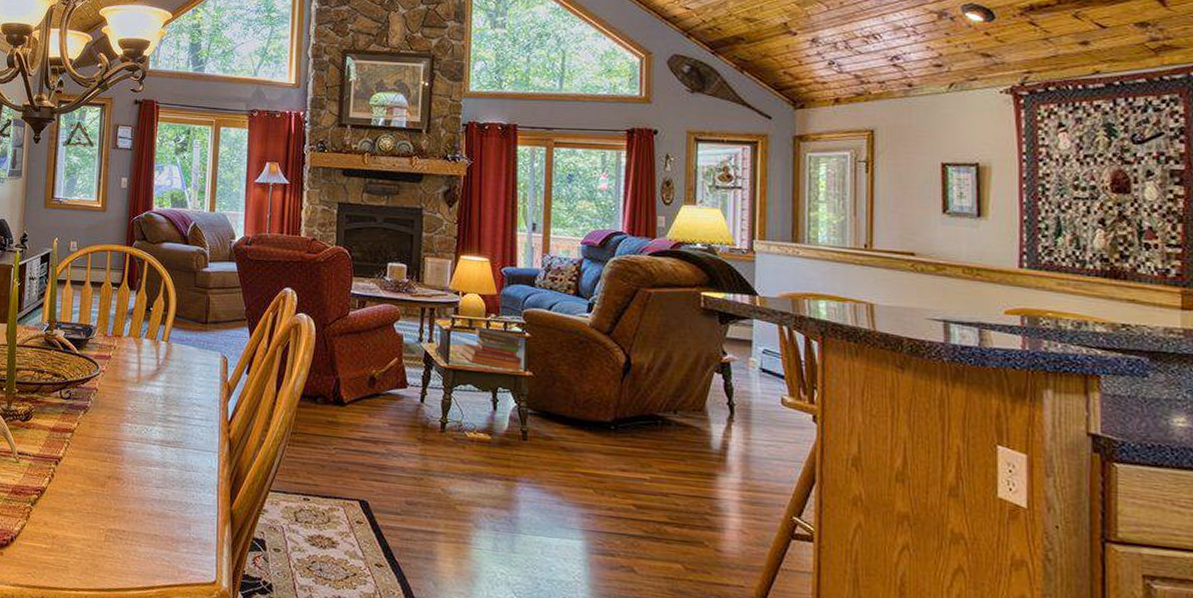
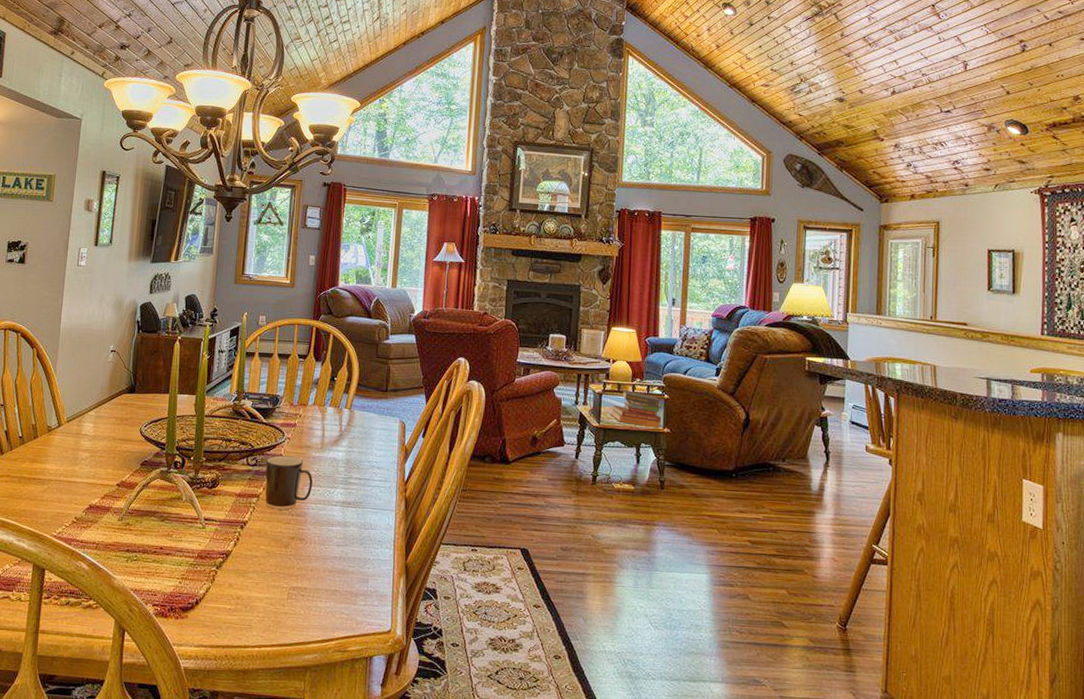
mug: none [79,389,129,447] -> present [265,455,313,510]

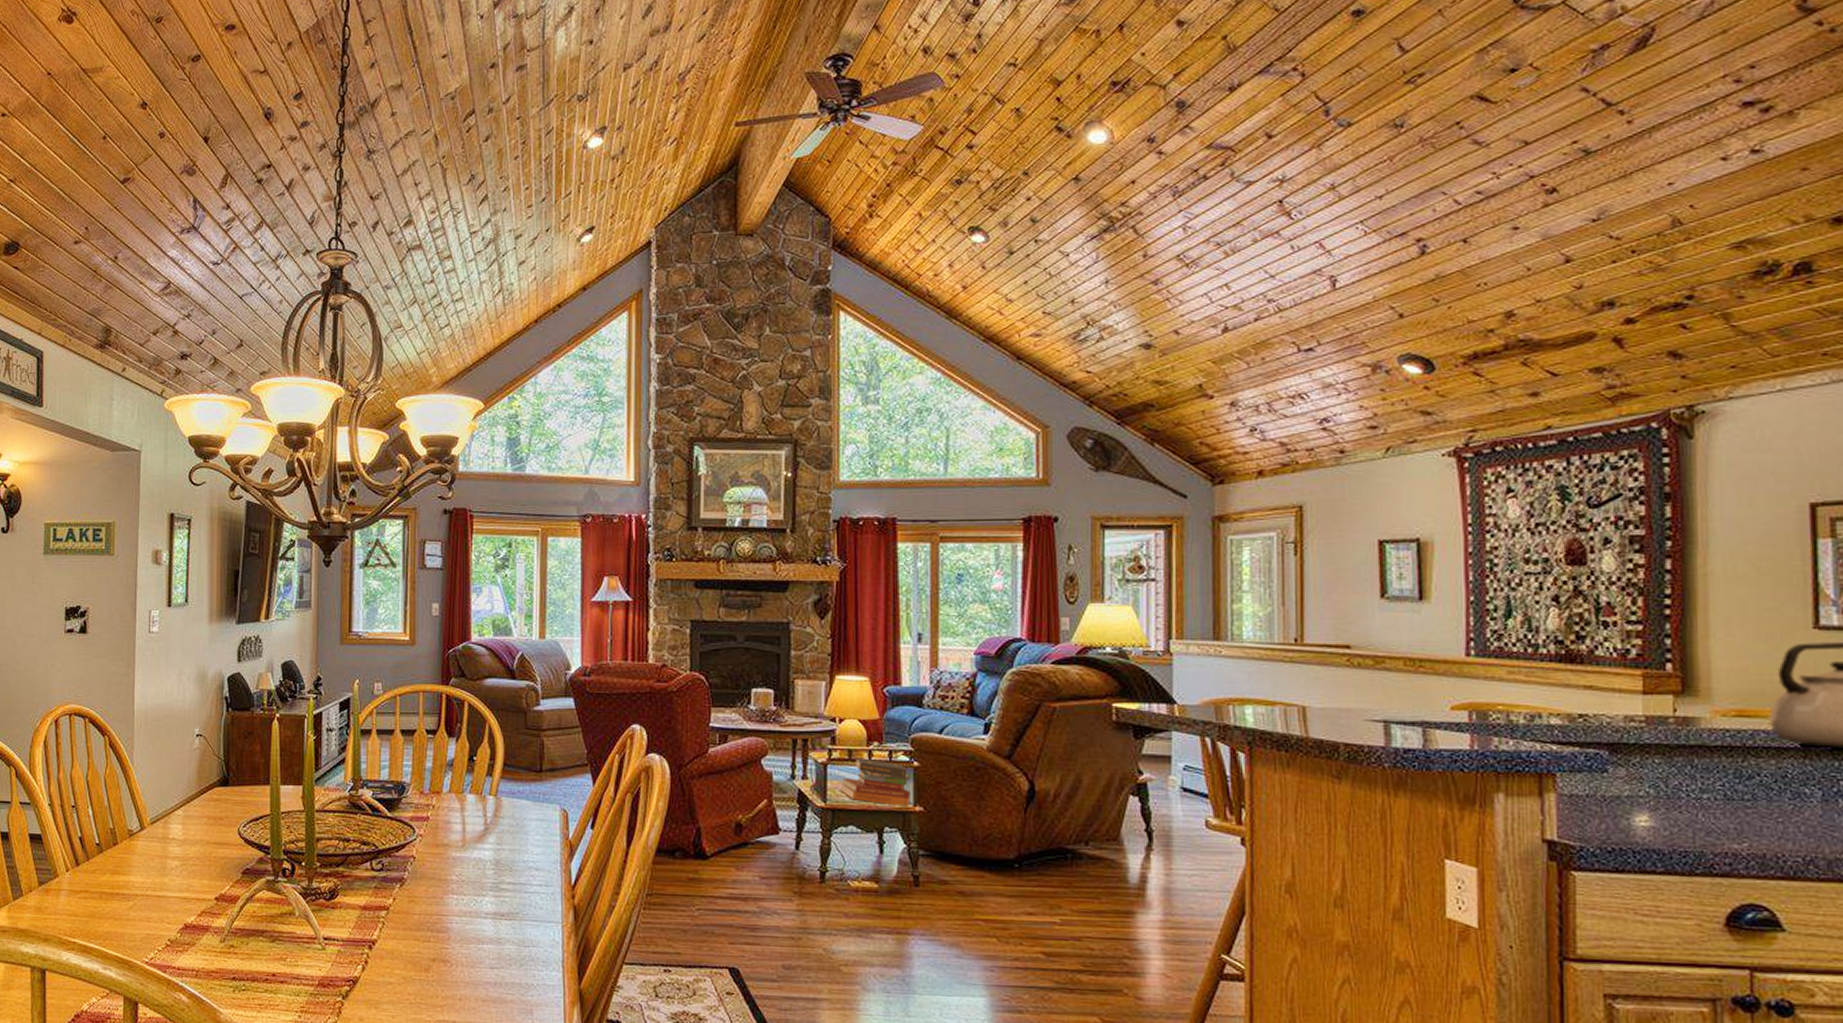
mug: present [265,455,313,510] -> none [394,857,454,925]

